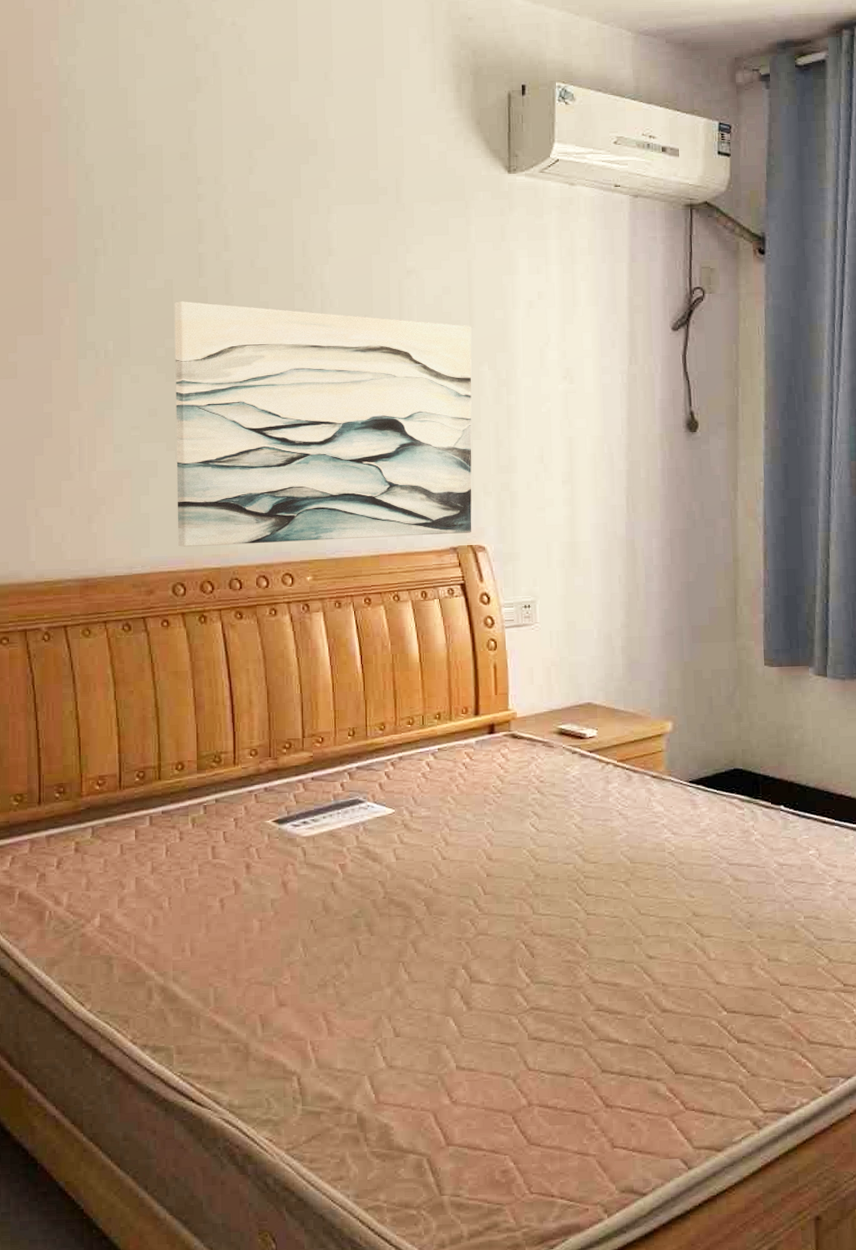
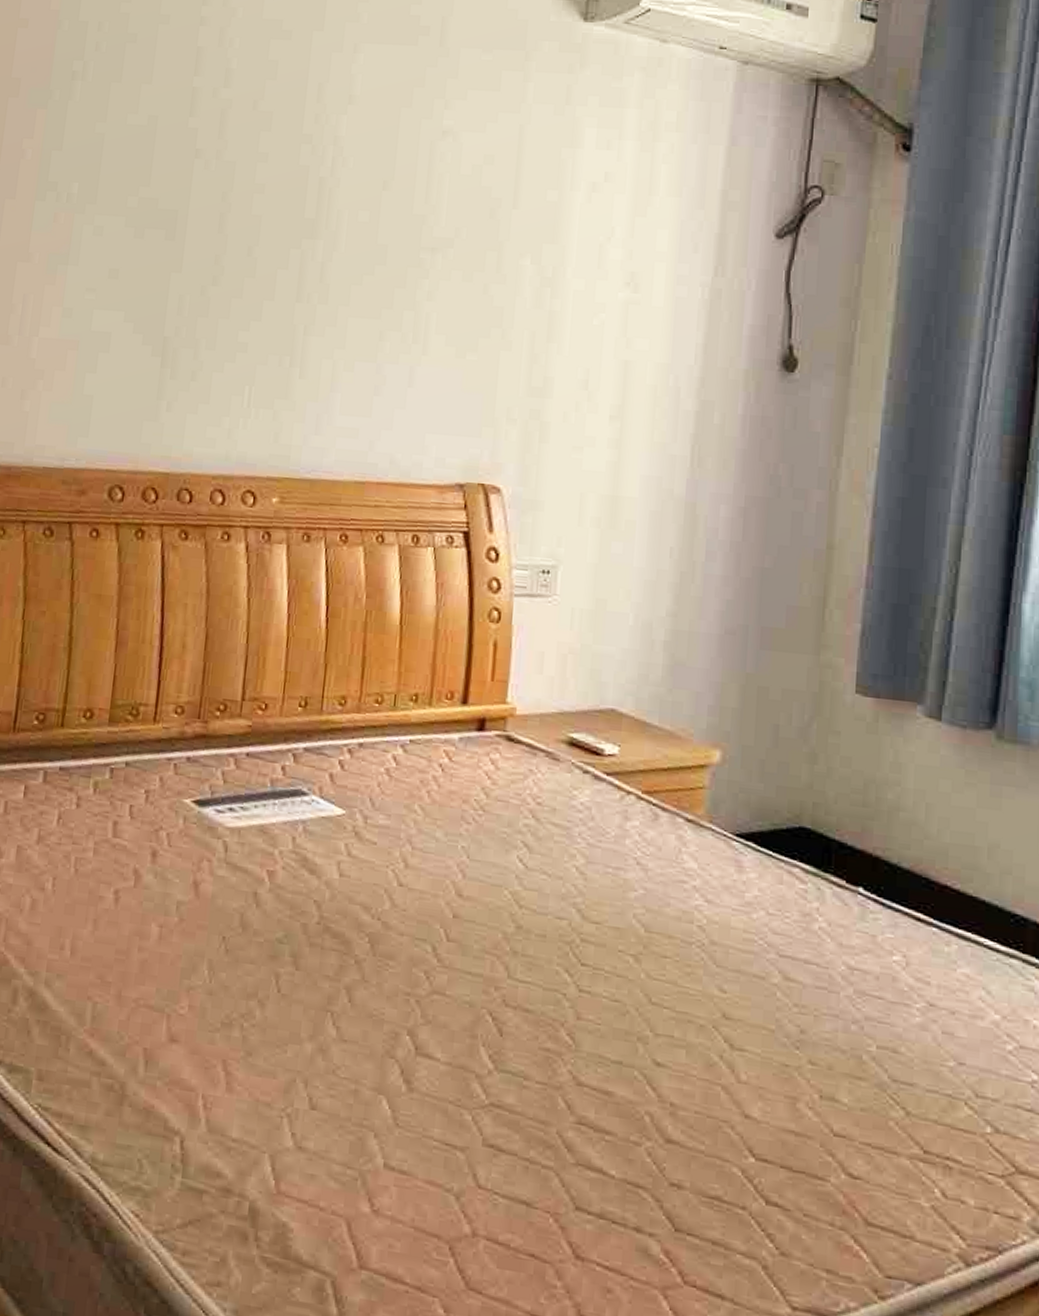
wall art: present [174,301,472,547] -> none [123,143,515,468]

